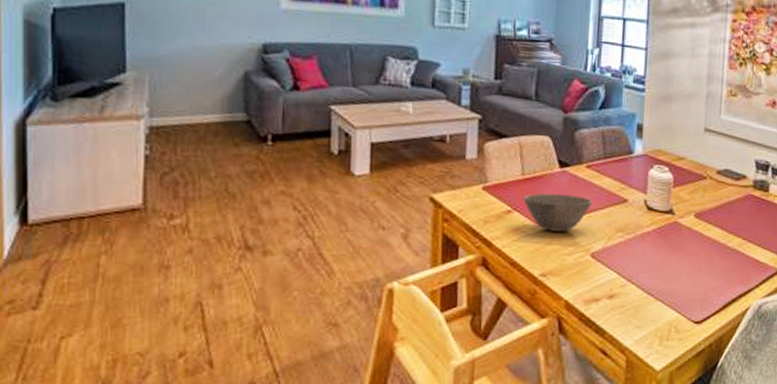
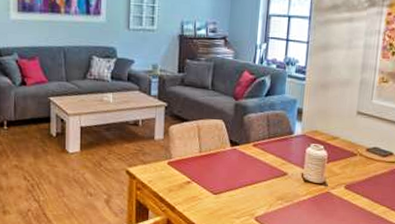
bowl: present [523,193,593,232] -> none [200,167,258,199]

